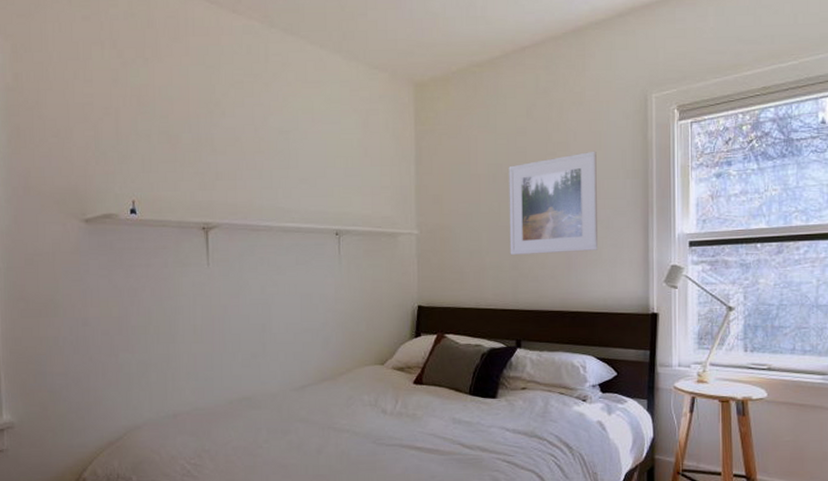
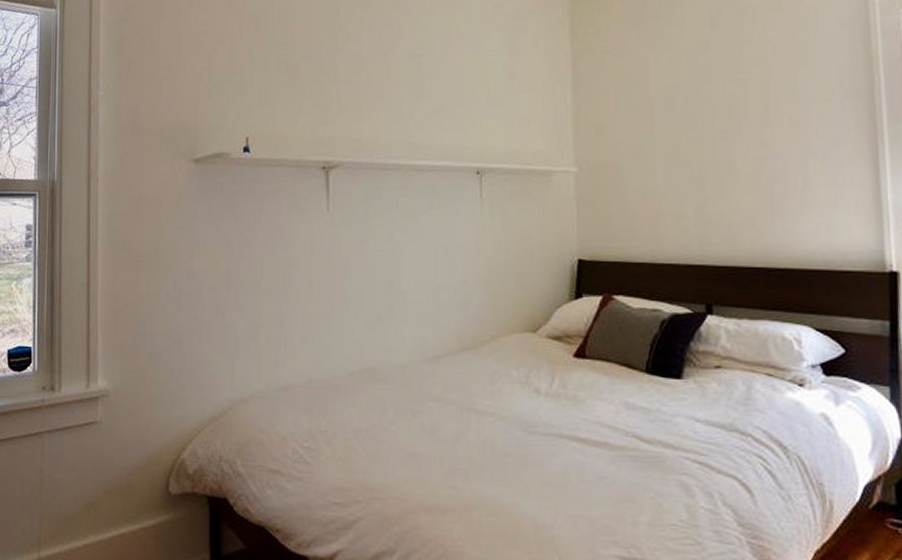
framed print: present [508,151,599,256] -> none [689,66,812,198]

